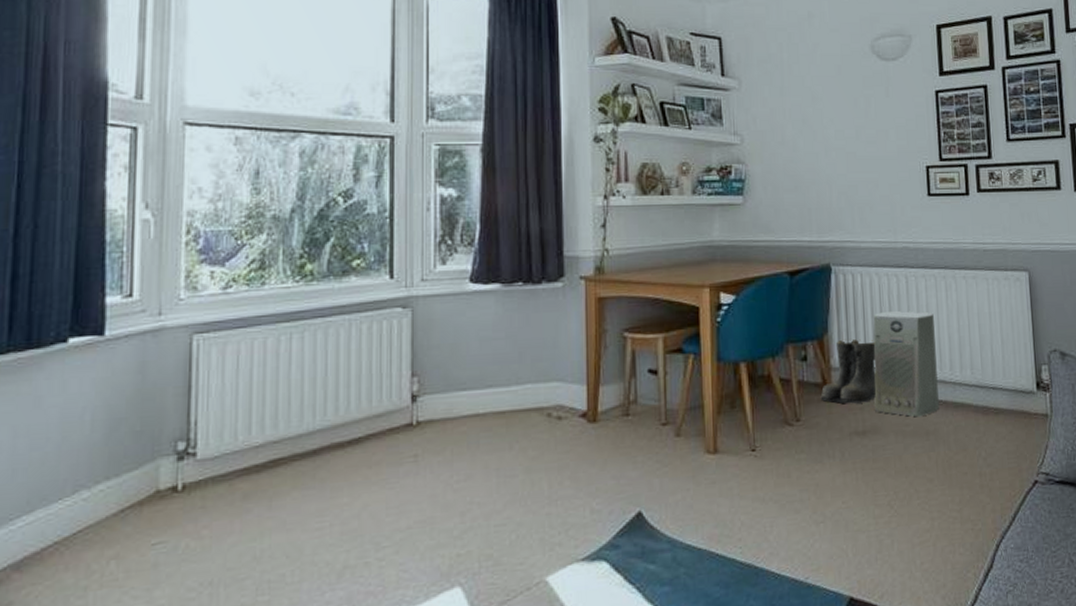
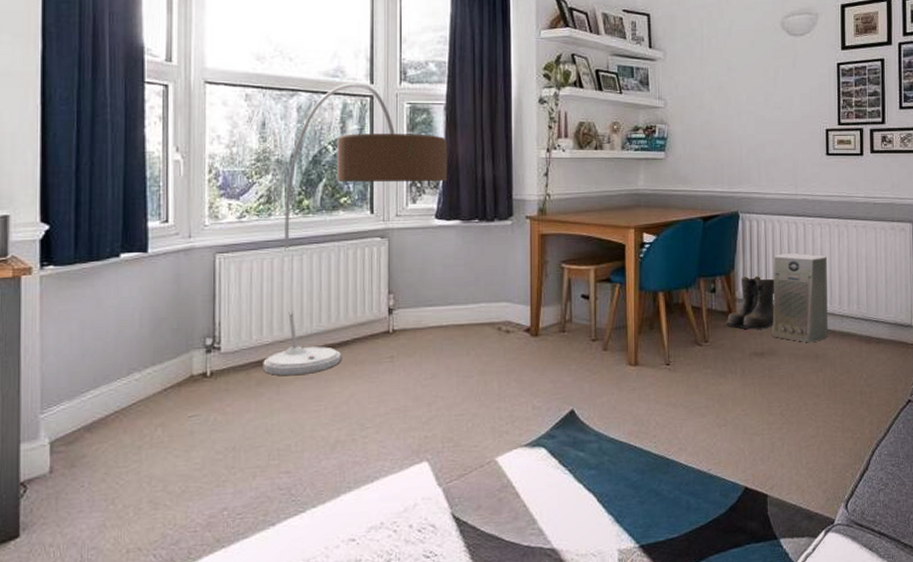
floor lamp: none [251,121,485,486] -> present [263,83,448,376]

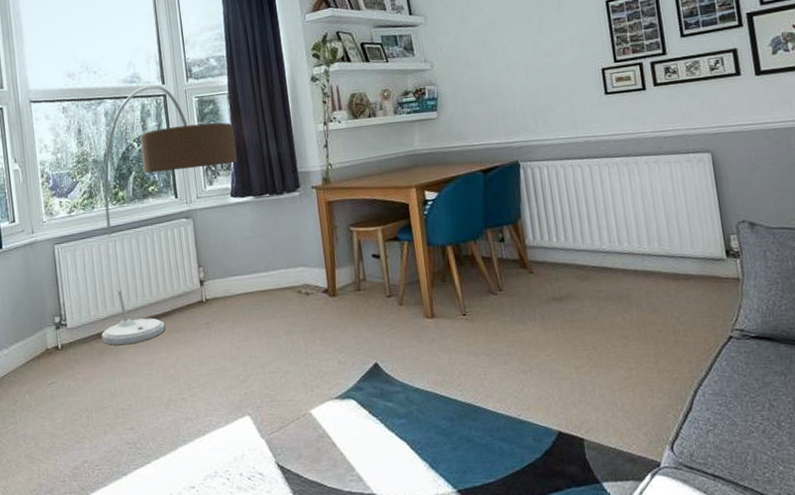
boots: present [726,275,775,330] -> none [519,221,569,276]
air purifier: present [772,253,828,343] -> none [561,194,630,285]

